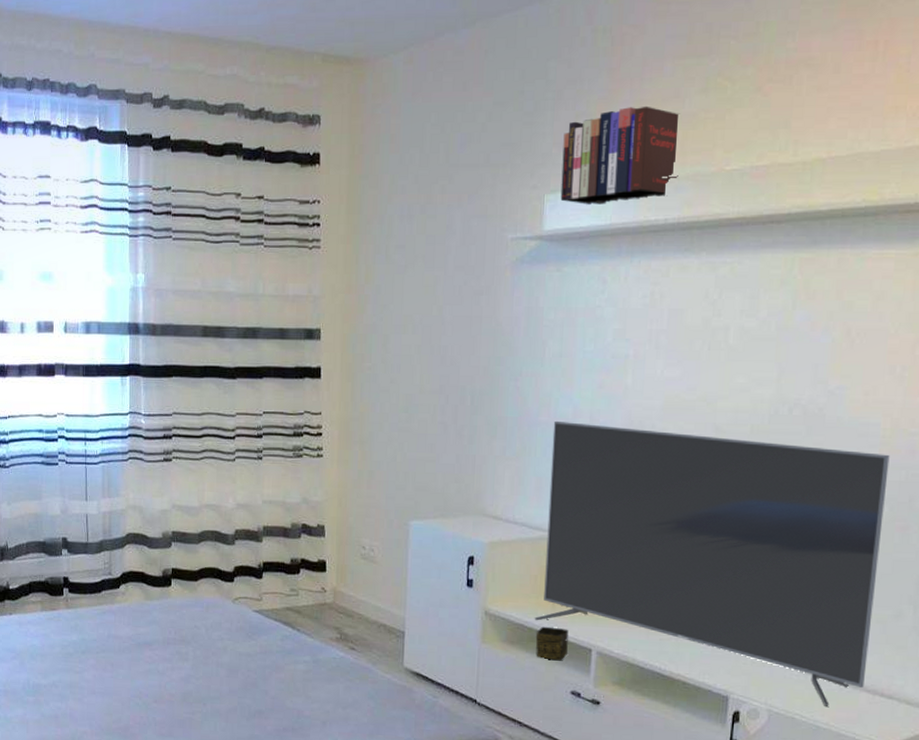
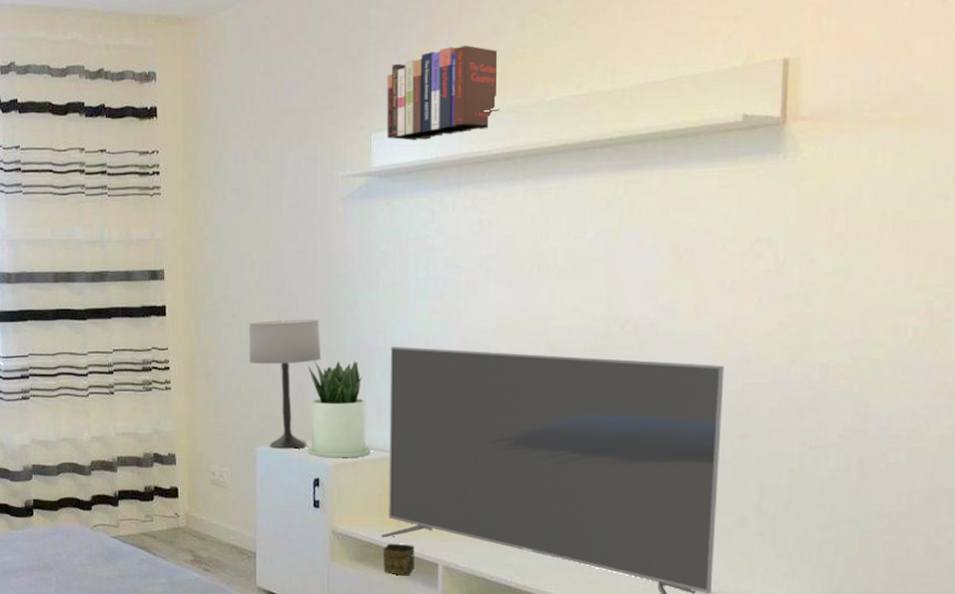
table lamp: none [406,387,482,525] -> present [249,319,322,450]
planter: none [461,433,530,537] -> present [306,360,372,459]

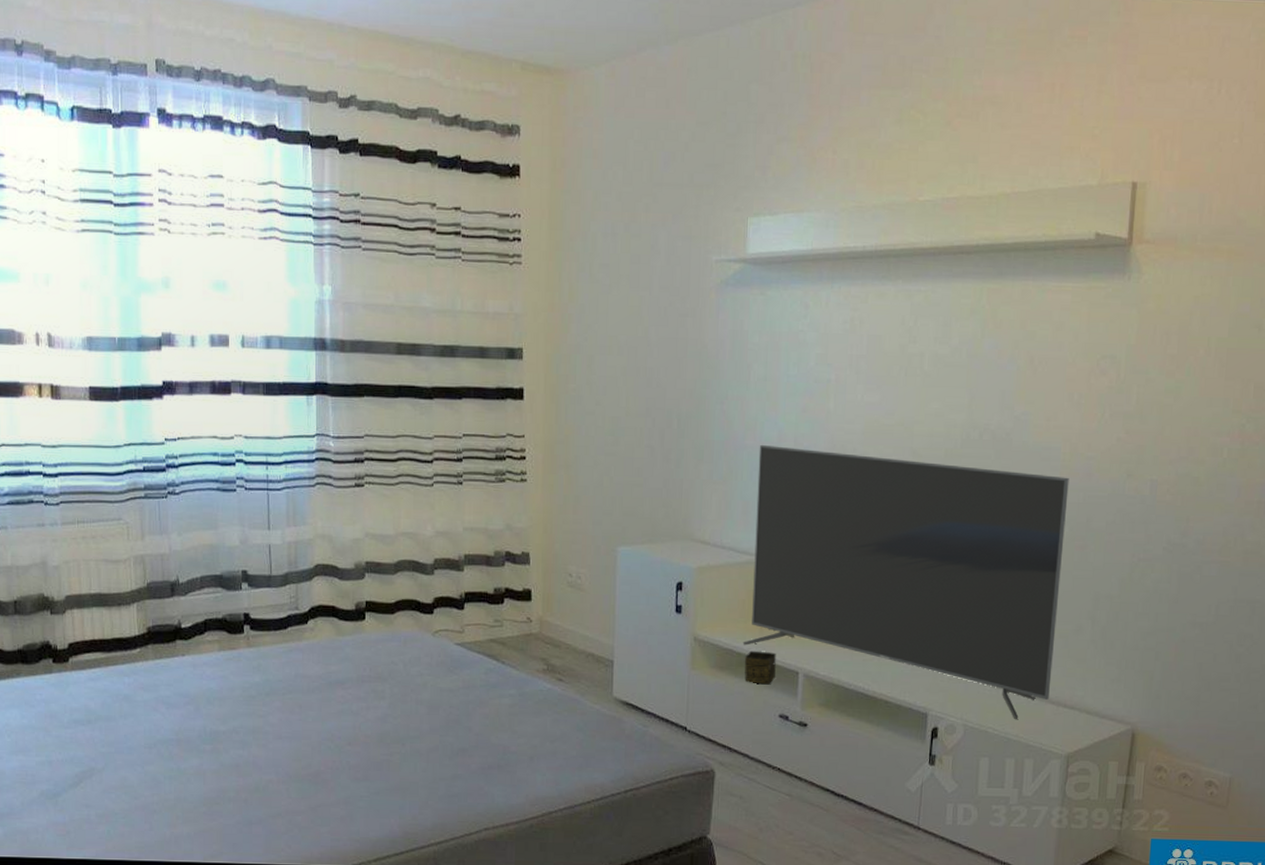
table lamp: present [249,319,322,450] -> none [613,410,689,551]
planter: present [306,360,372,459] -> none [669,456,737,562]
books: present [387,44,500,141] -> none [763,133,876,230]

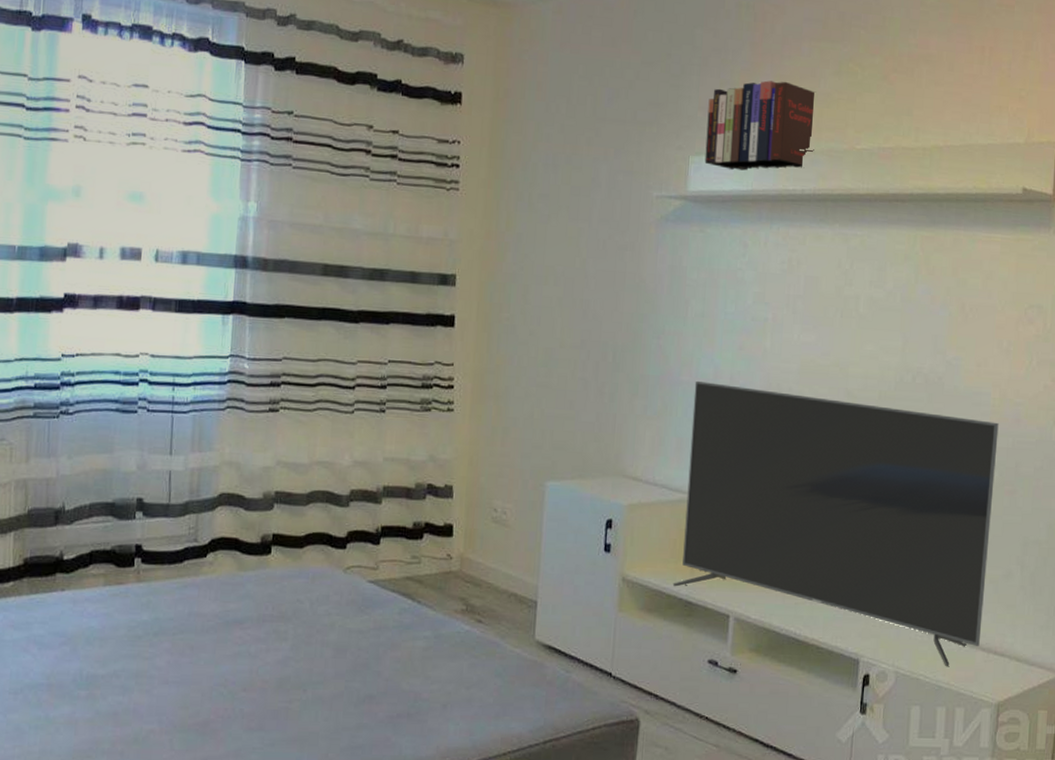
decorative box: present [744,650,776,685] -> none [673,592,707,629]
books: none [763,133,876,230] -> present [704,80,816,171]

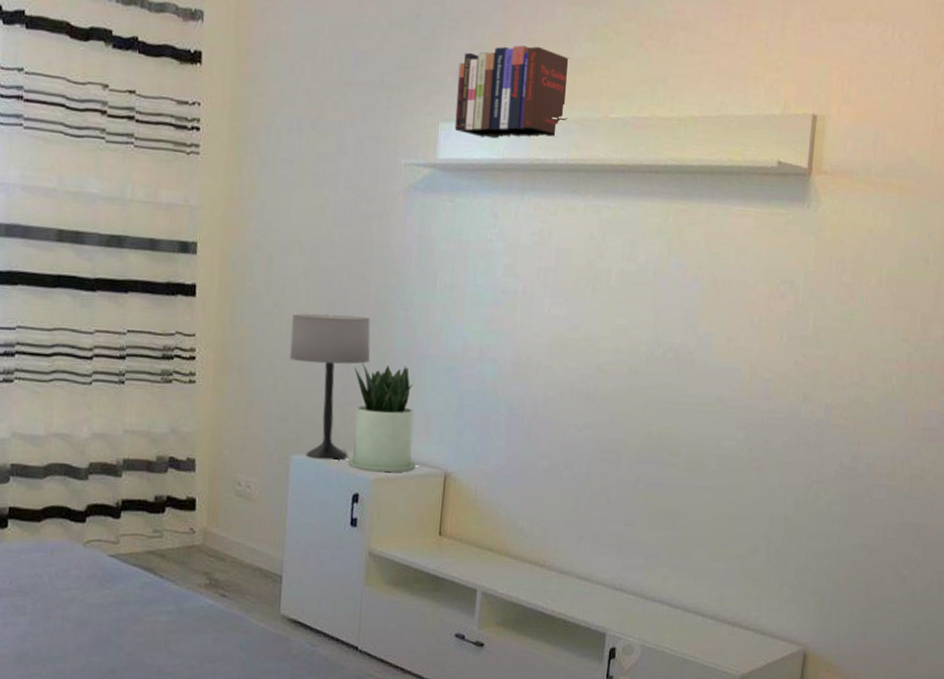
table lamp: none [545,342,624,487] -> present [290,313,371,461]
planter: none [600,390,670,499] -> present [346,363,417,473]
television: present [672,380,999,666] -> none [419,353,749,639]

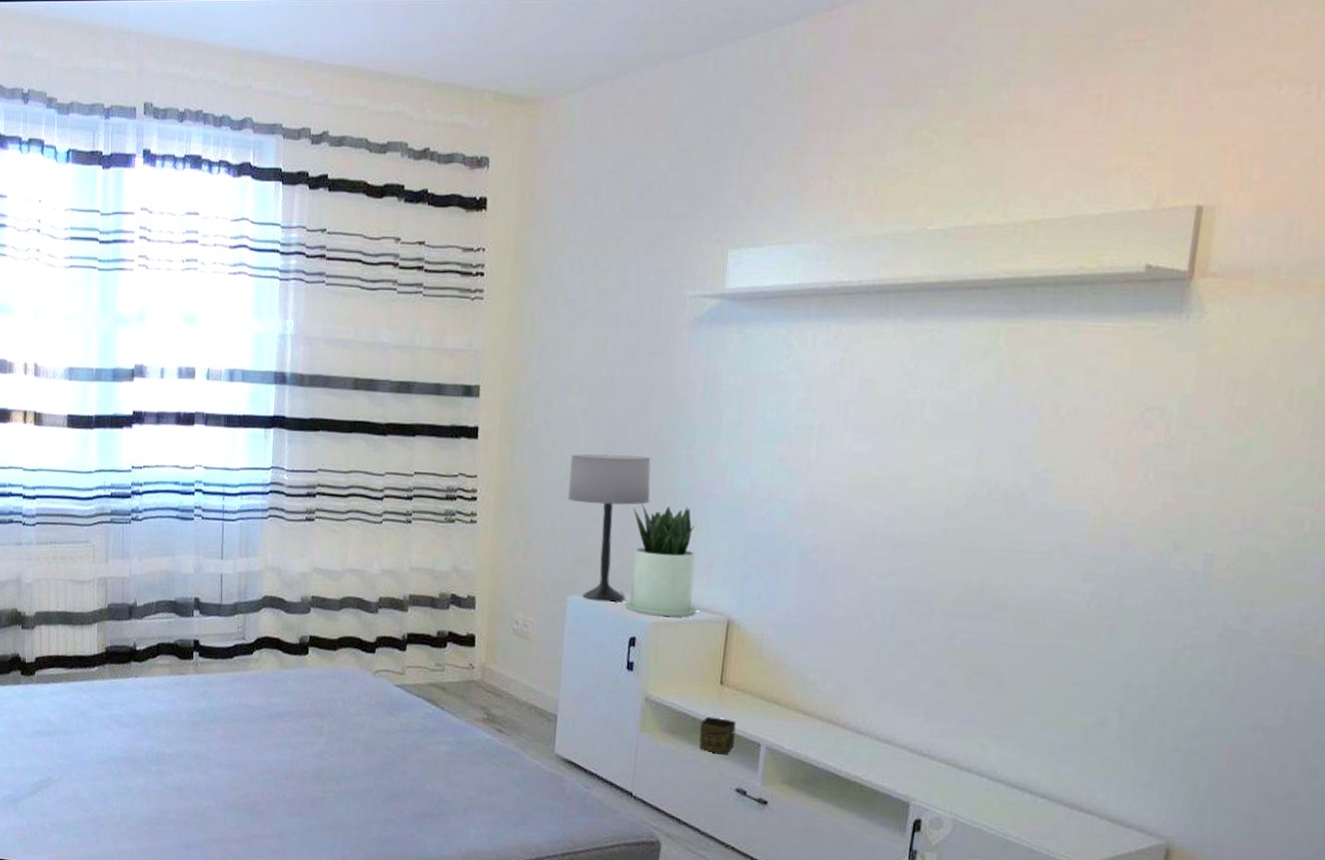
decorative box: none [420,567,454,603] -> present [699,716,736,755]
books: present [454,45,569,139] -> none [745,157,880,263]

